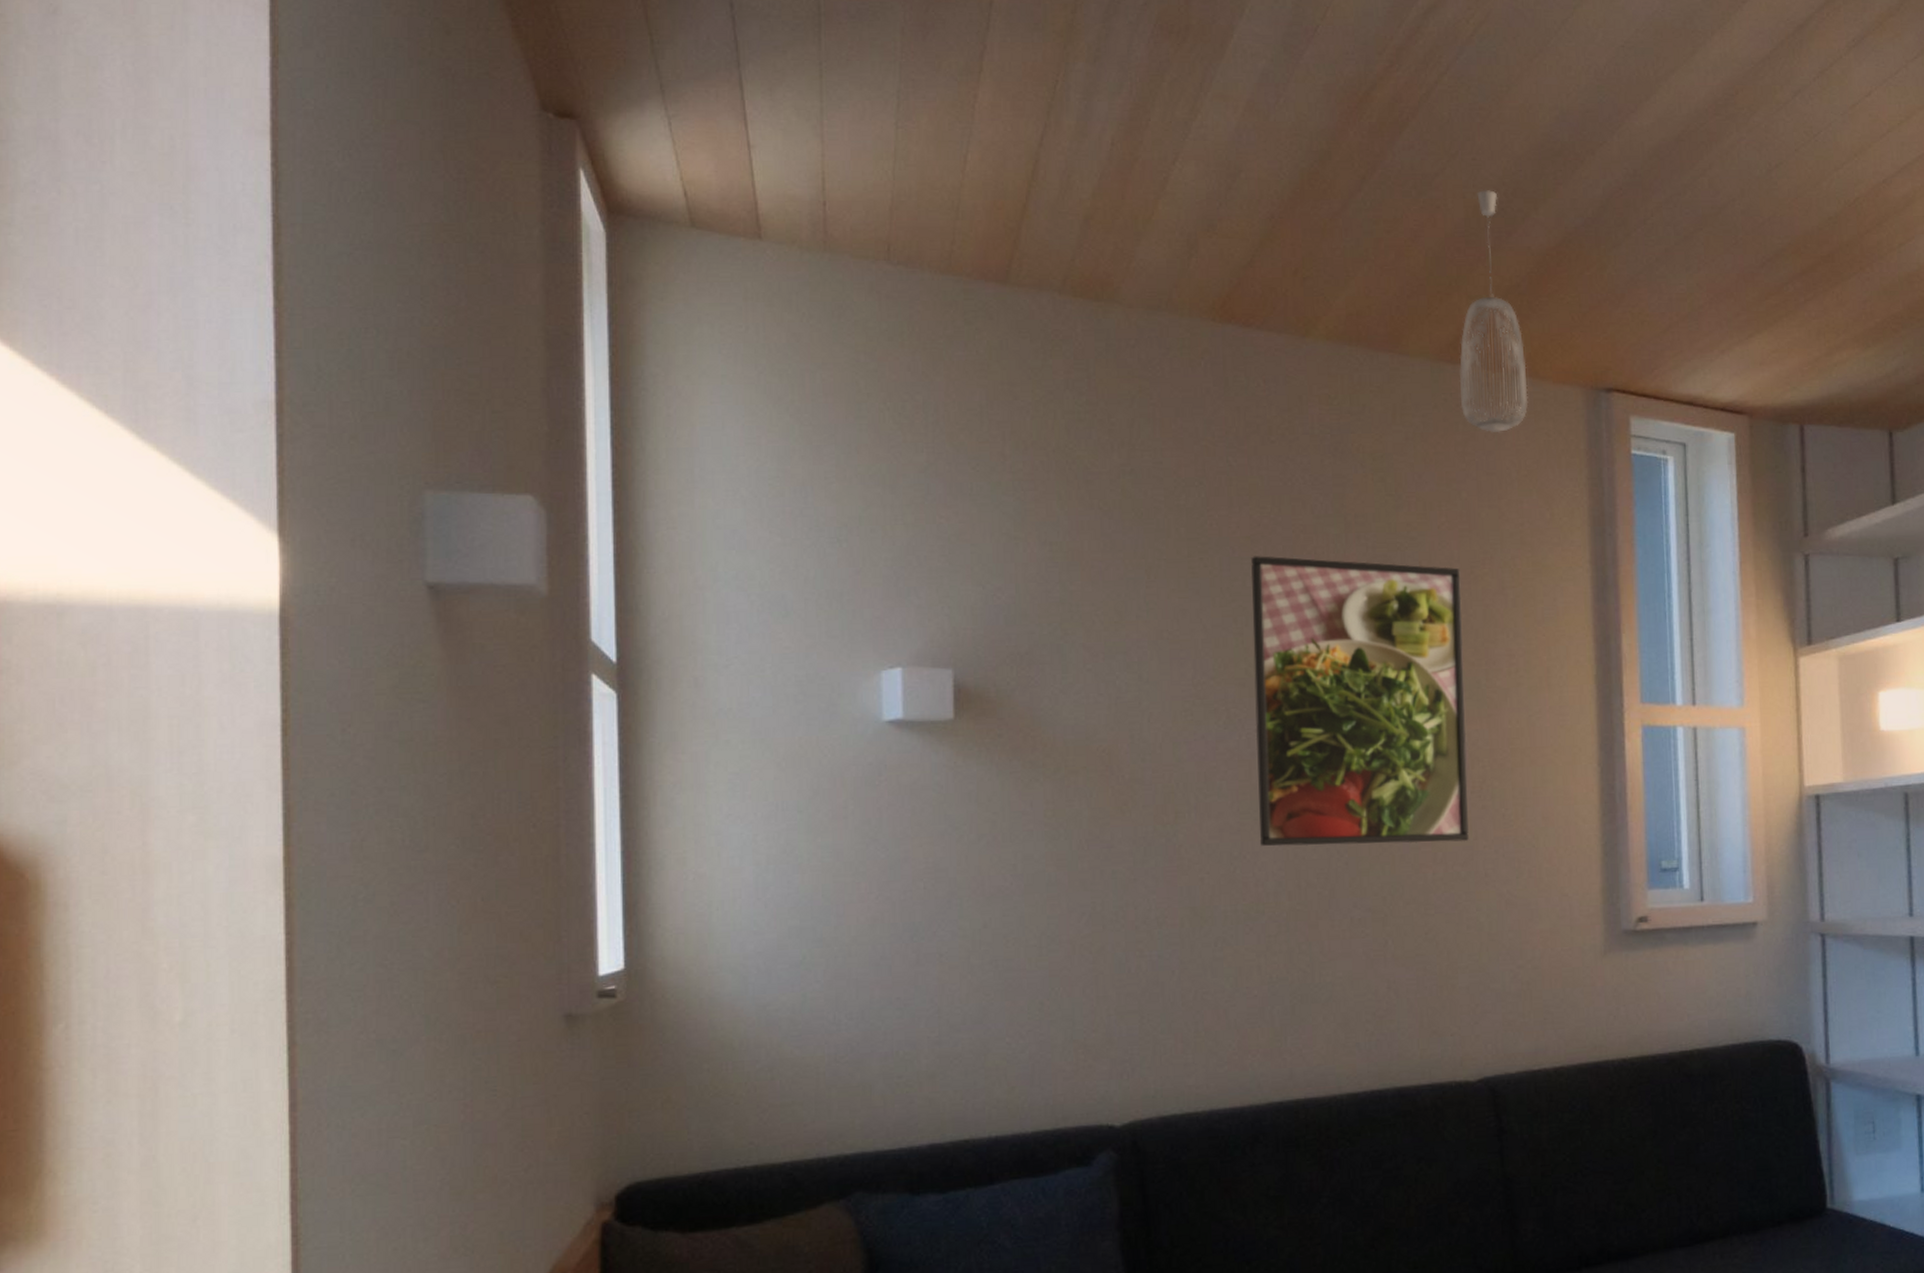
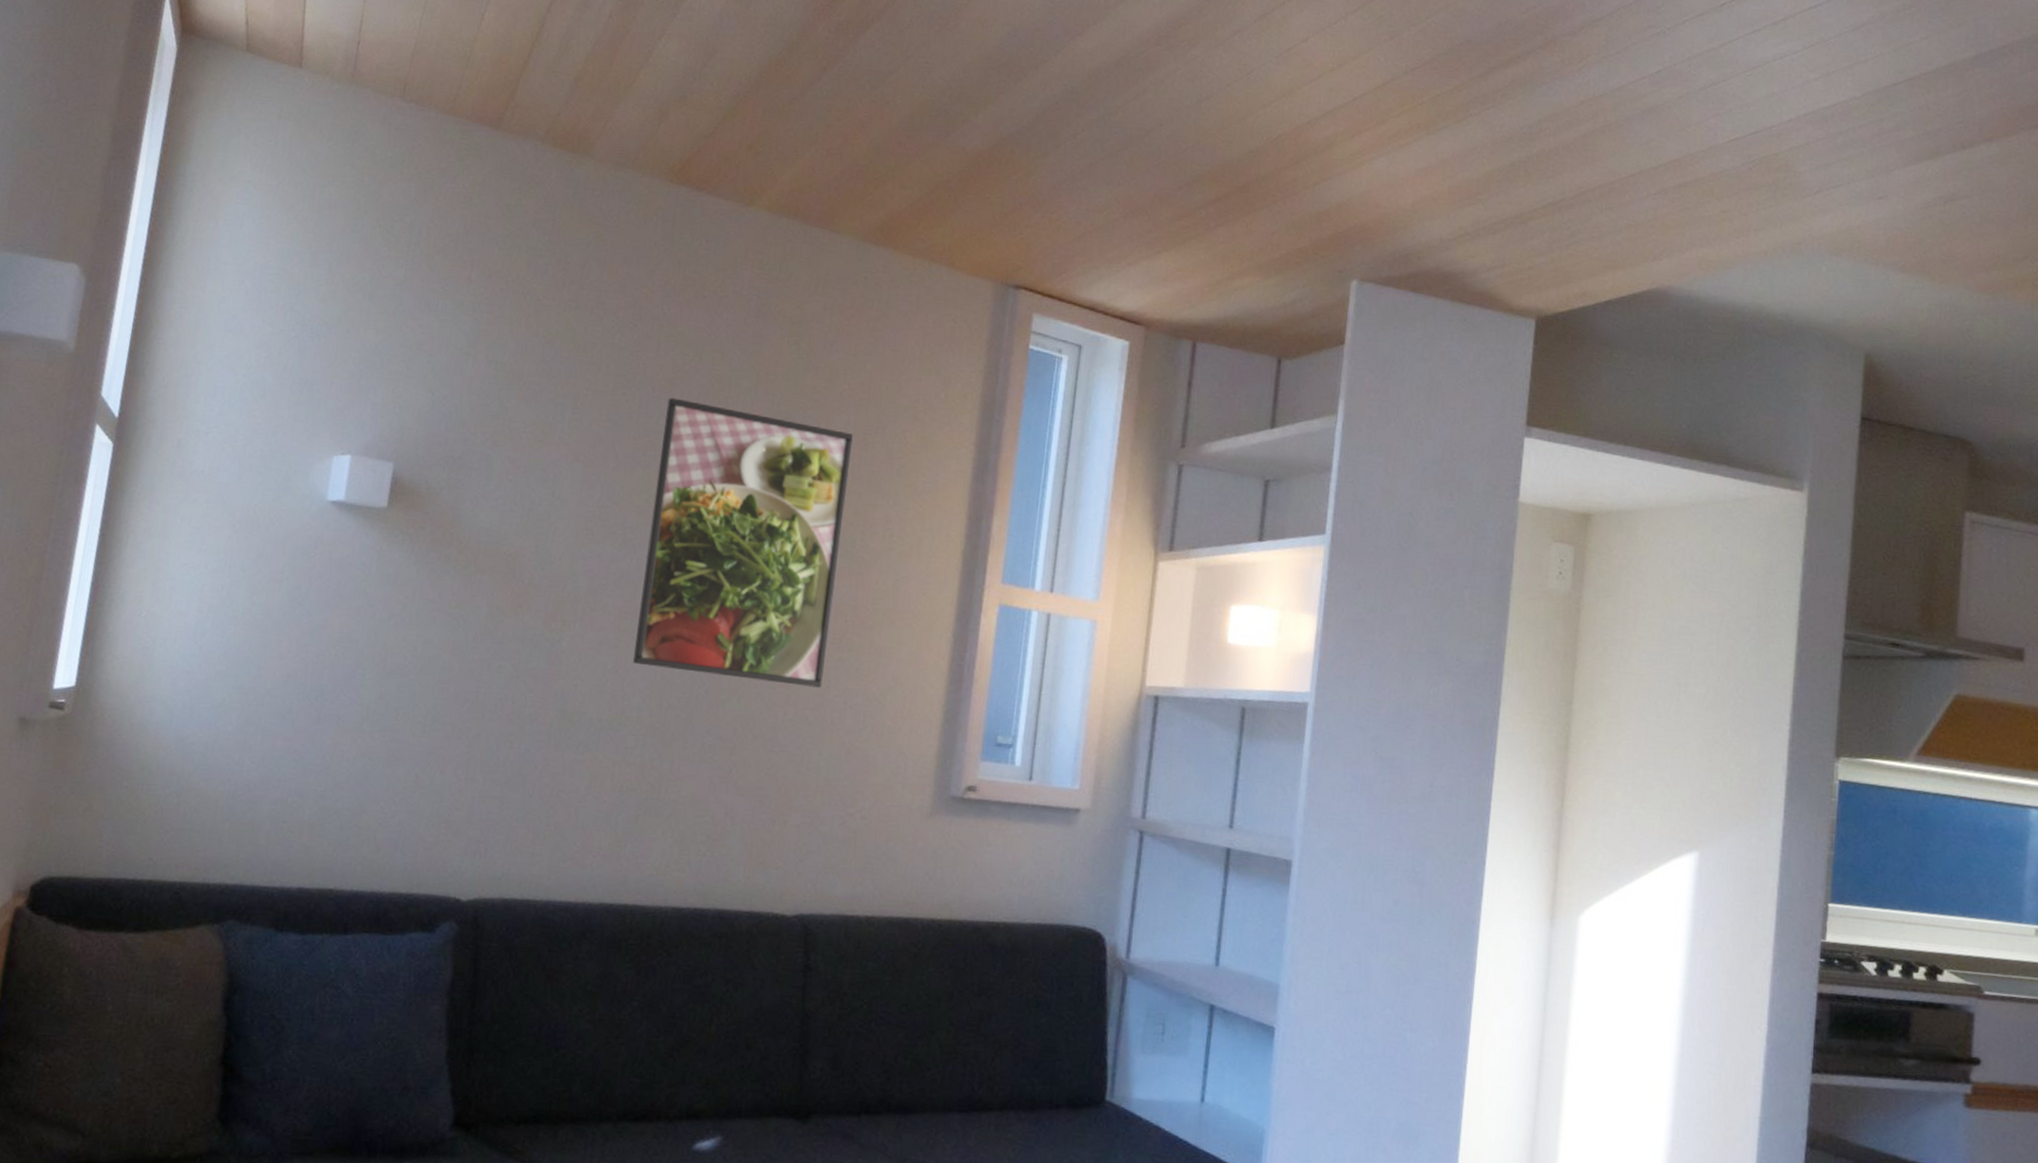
pendant light: present [1459,190,1529,433] -> none [878,91,946,314]

